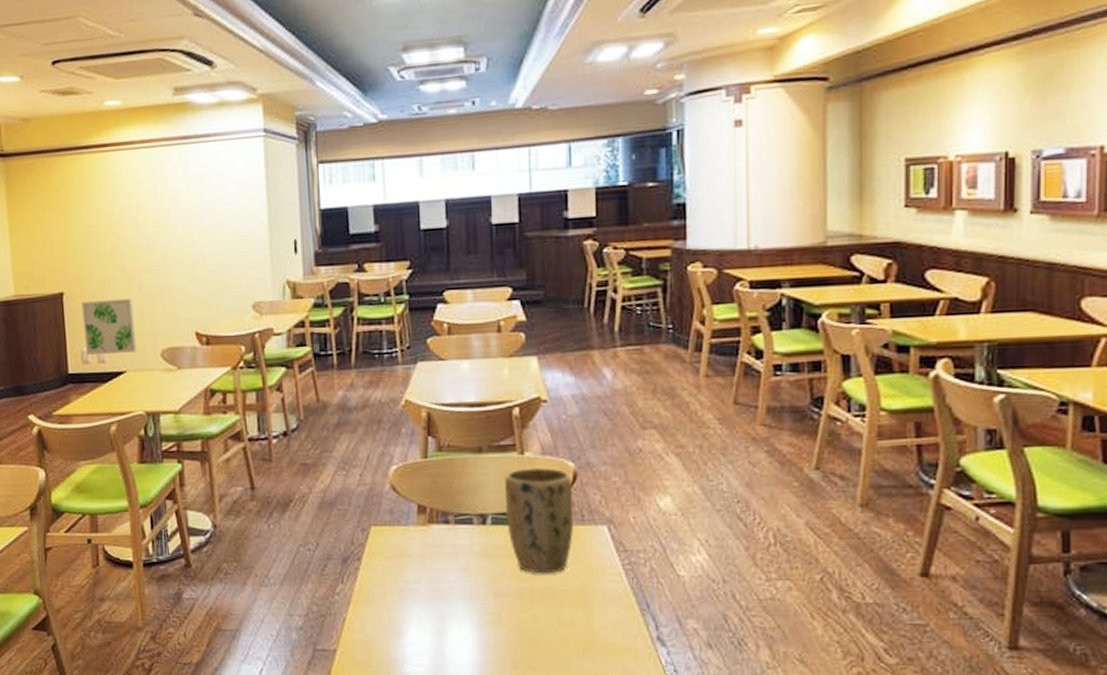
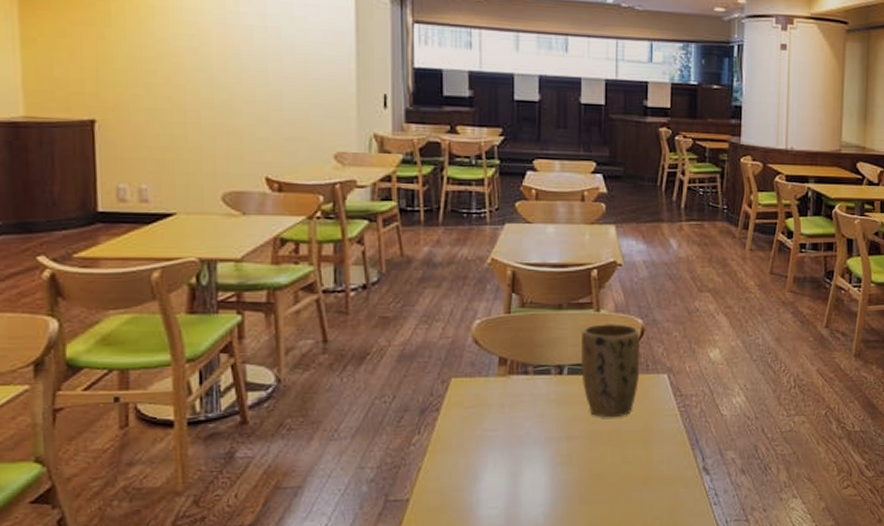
wall art: present [81,298,137,355] -> none [120,133,192,193]

